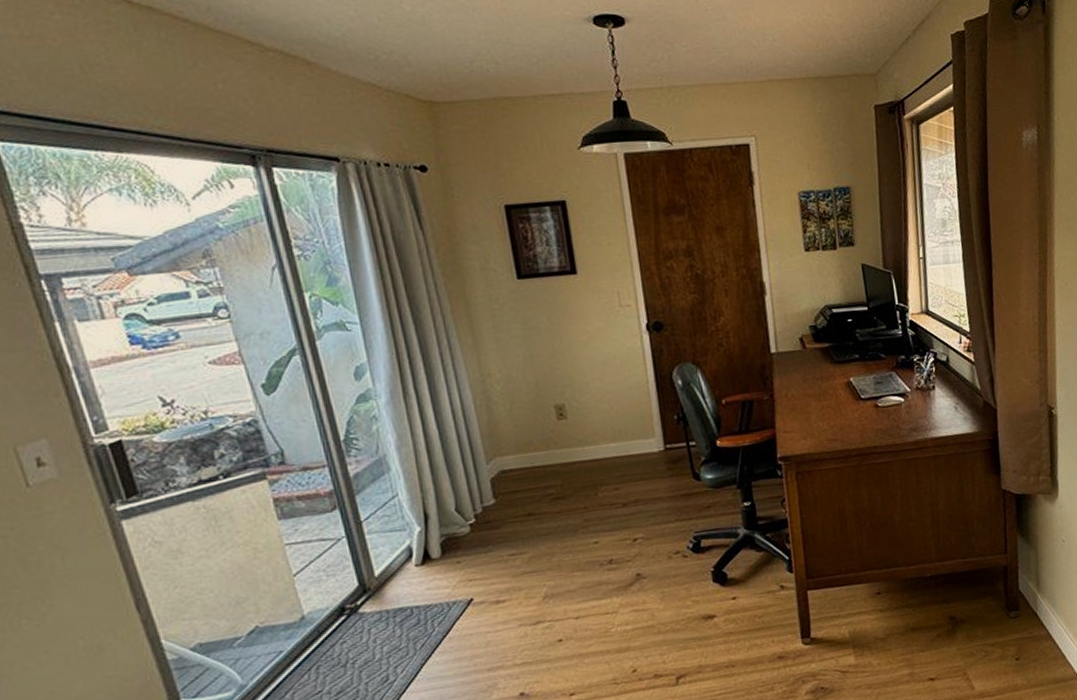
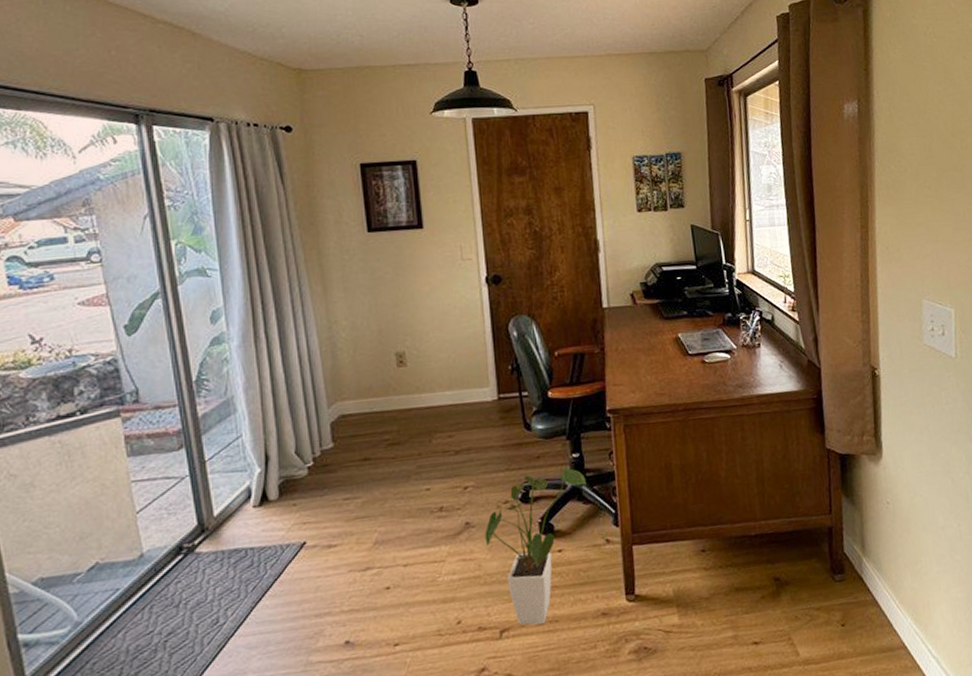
house plant: none [657,515,759,671] -> present [485,466,586,626]

